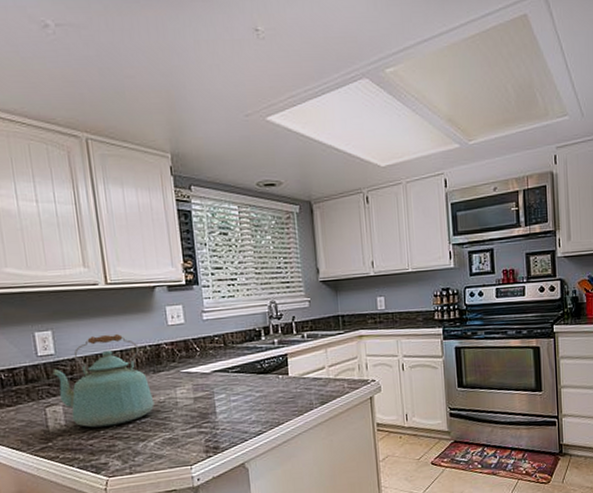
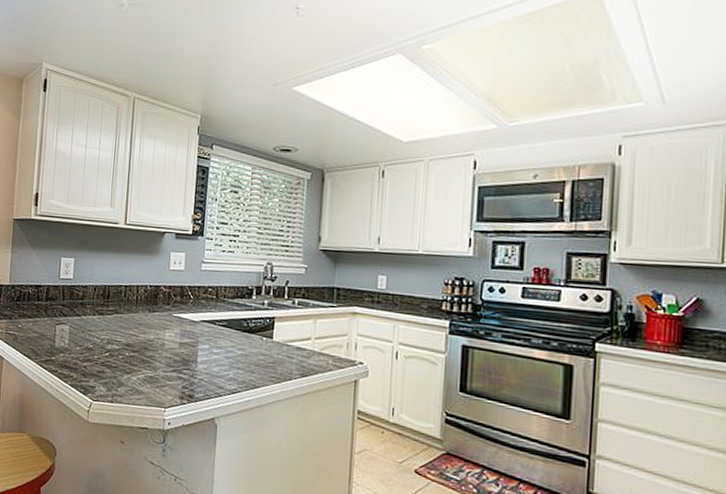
kettle: present [51,333,154,428] -> none [67,269,145,354]

